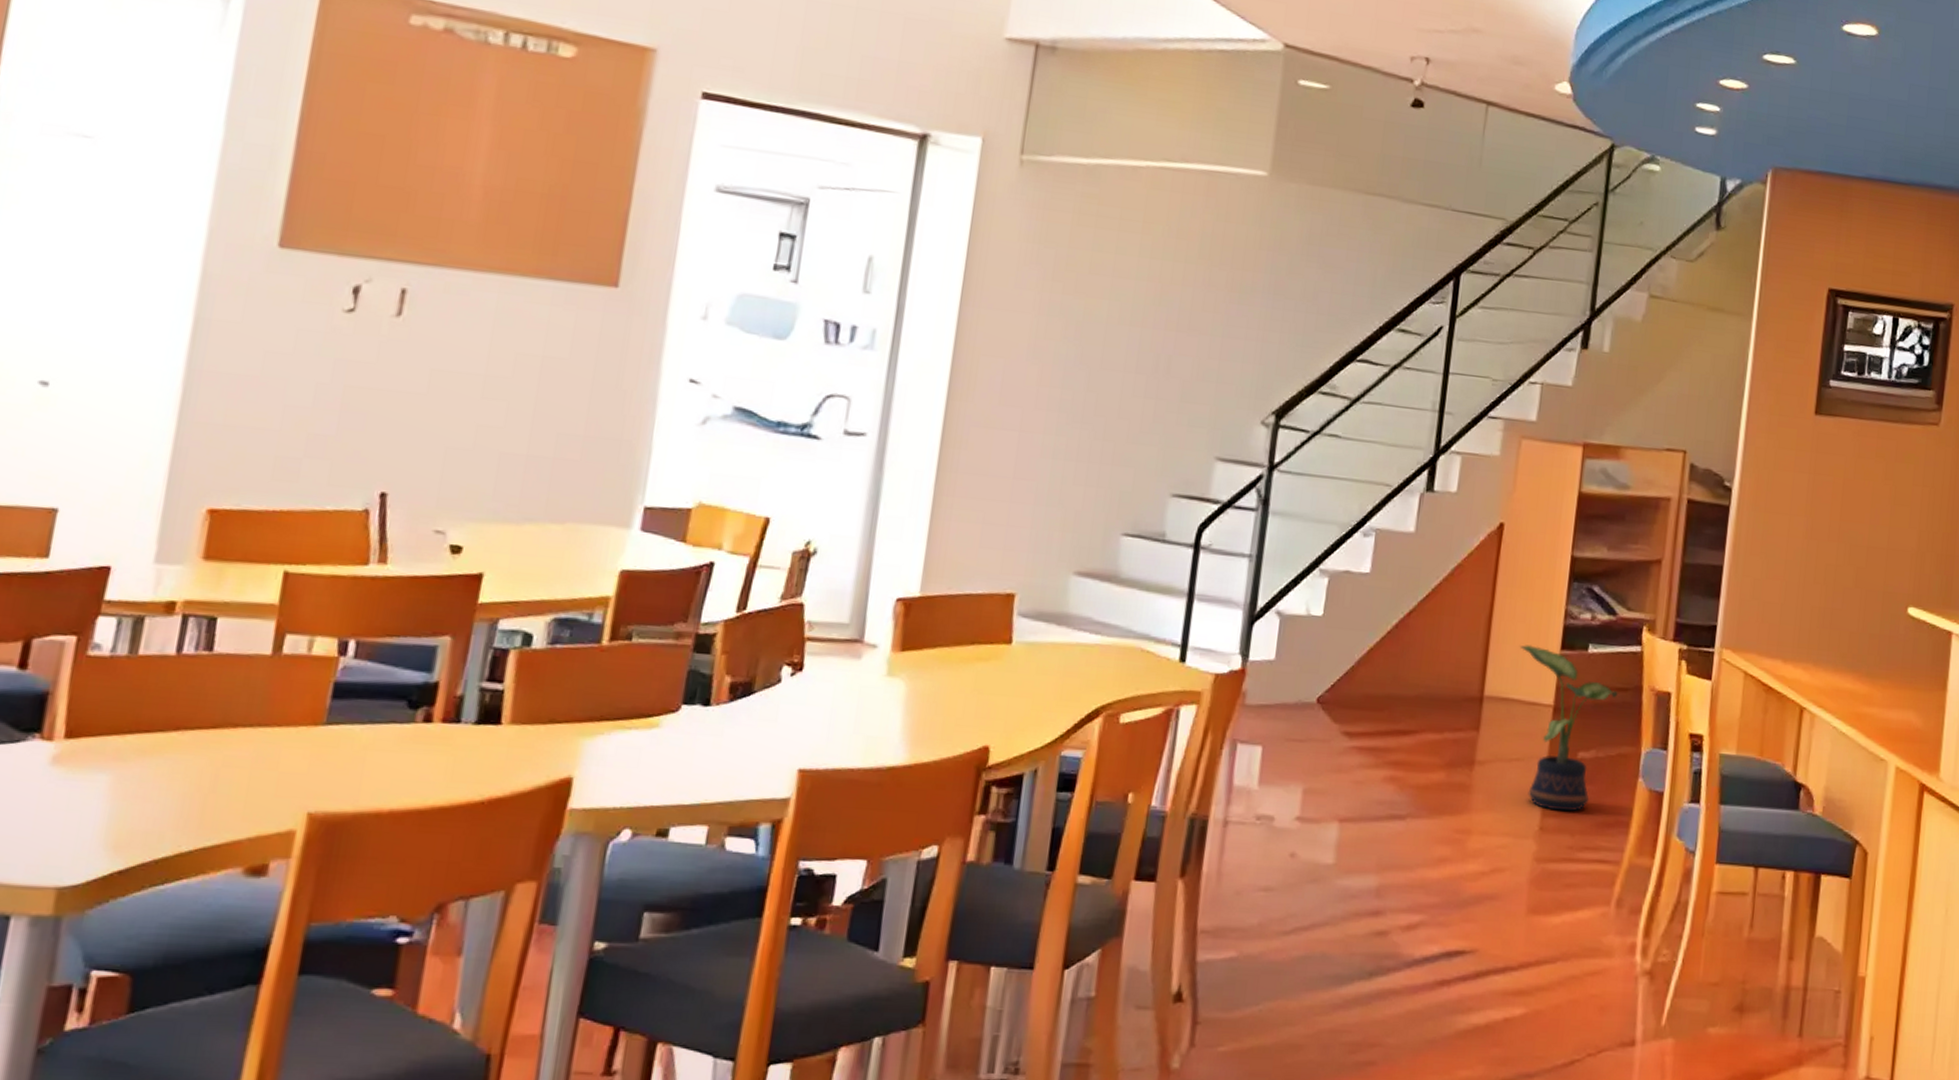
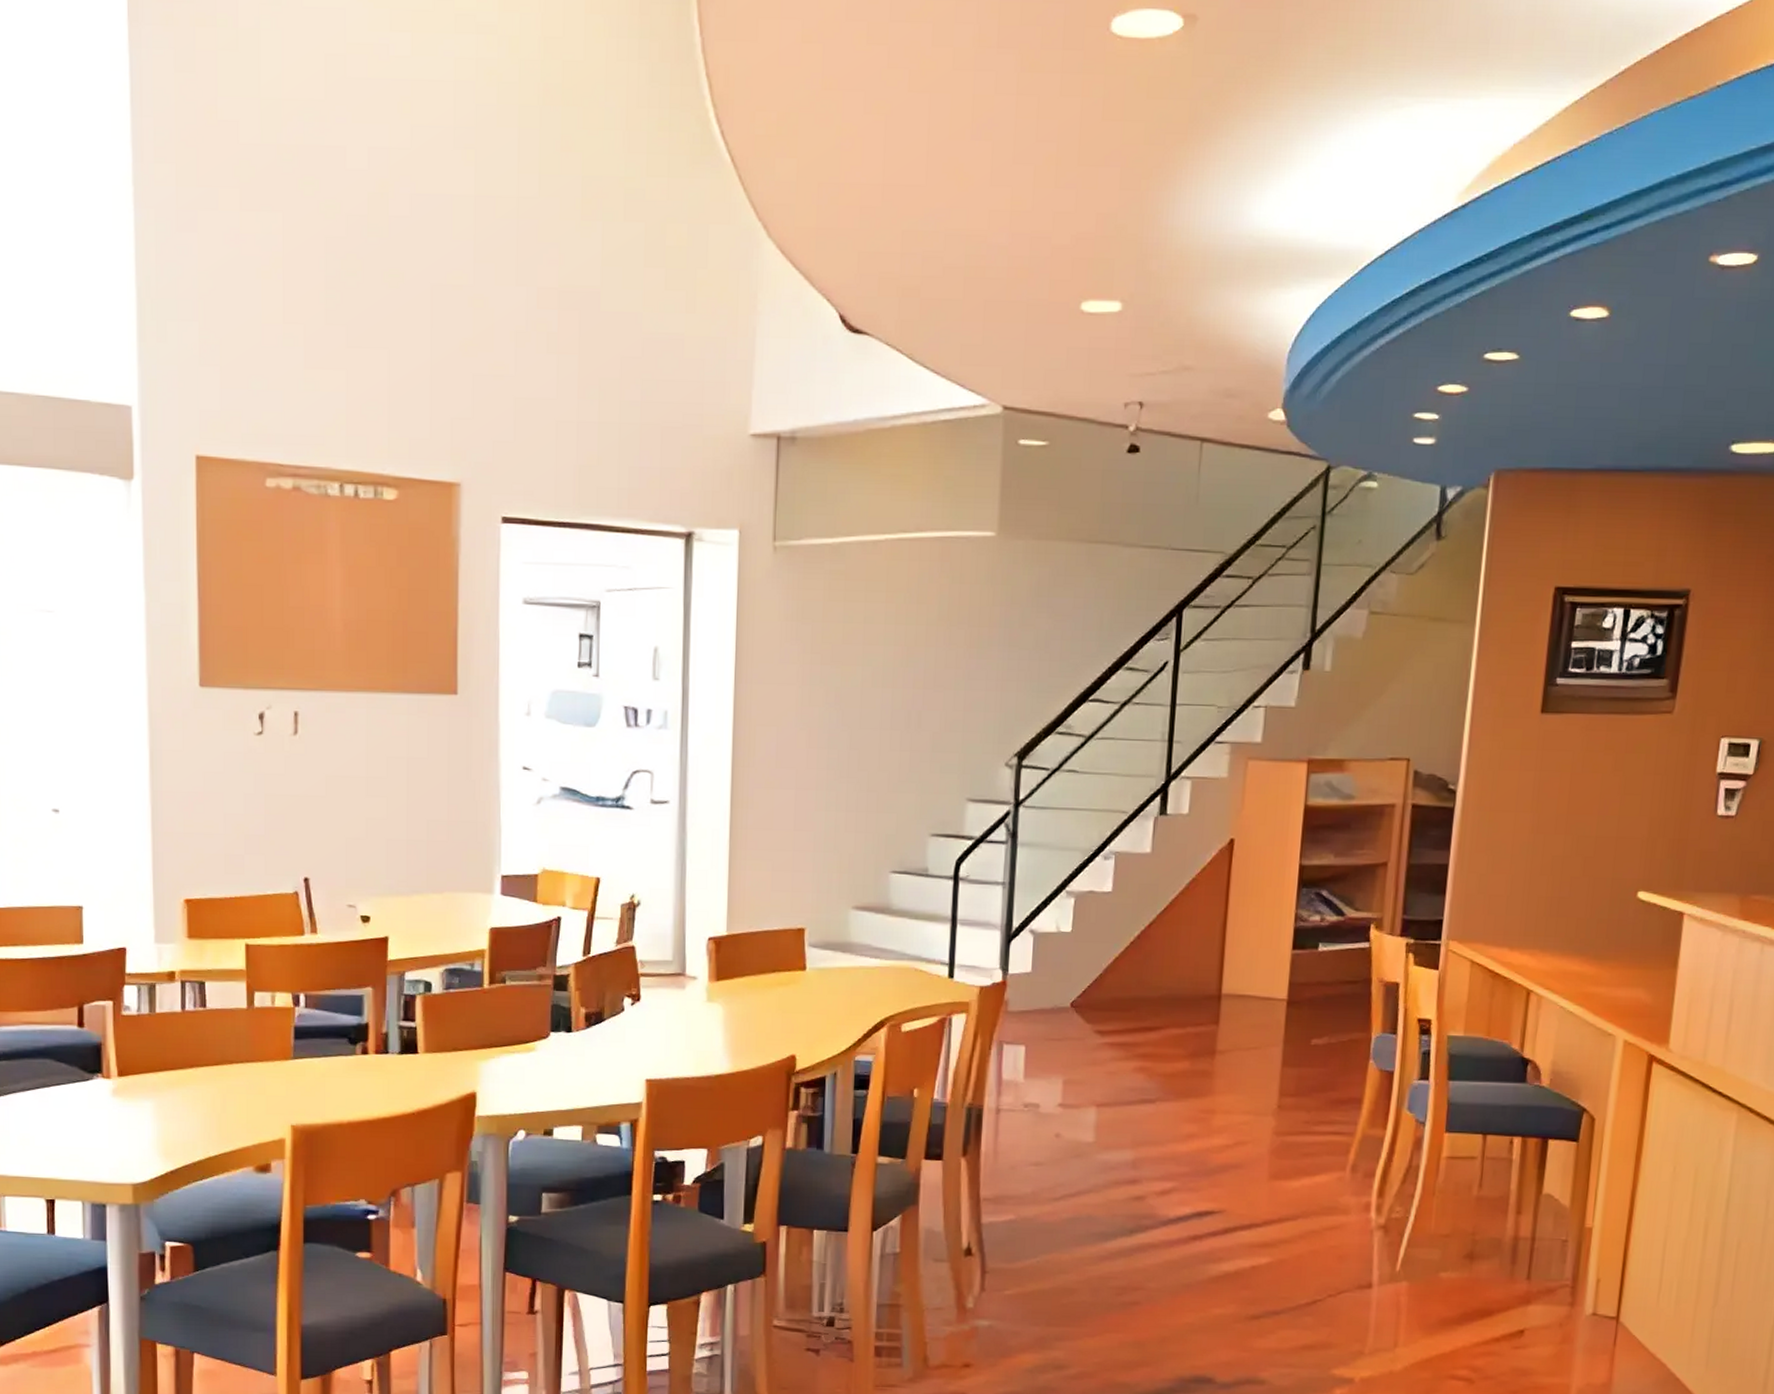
potted plant: present [1519,645,1618,812] -> none [1253,947,1348,1092]

